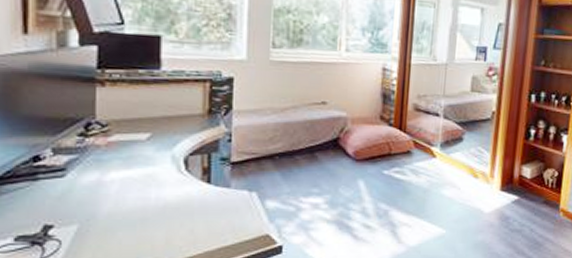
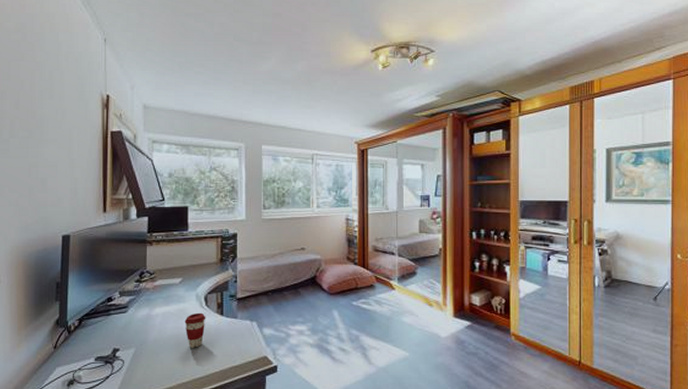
coffee cup: none [154,179,186,224] -> present [184,312,206,348]

